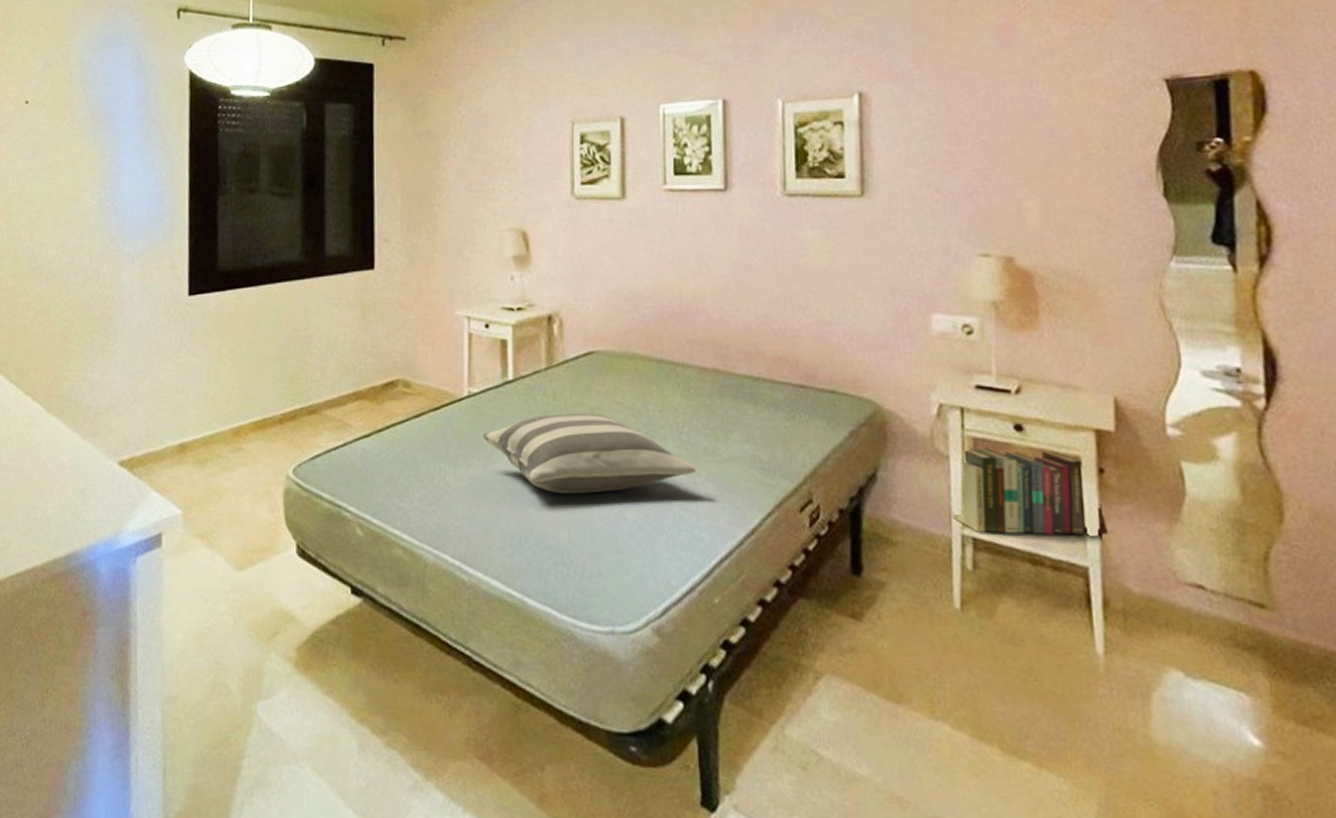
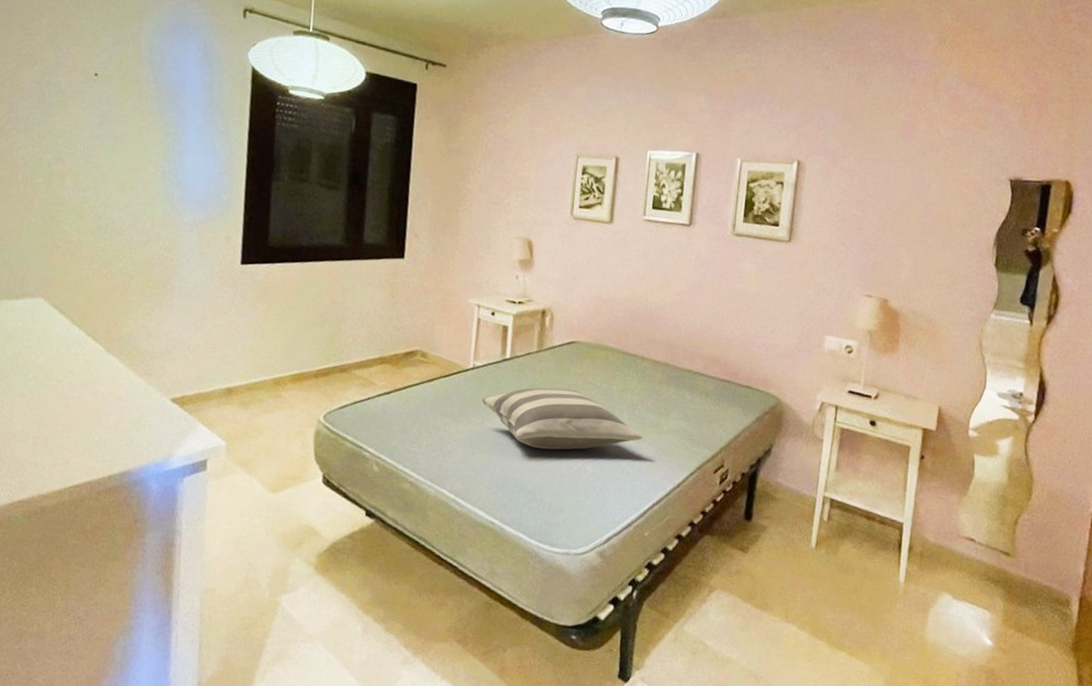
books: present [953,446,1109,536] -> none [819,434,921,502]

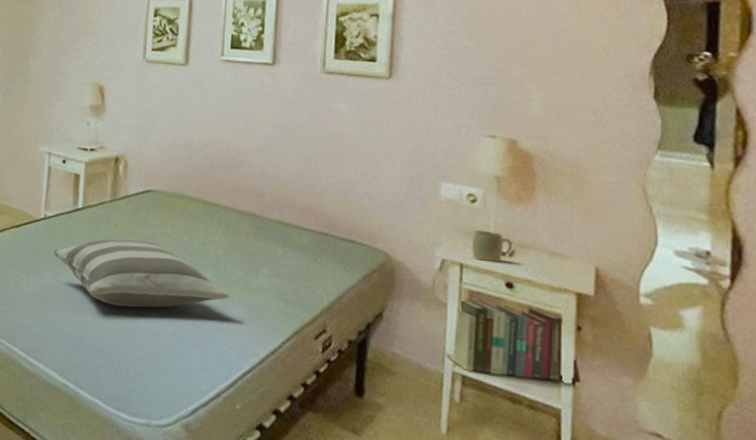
books: none [819,434,921,502] -> present [446,297,582,384]
mug: none [845,377,878,404] -> present [472,230,512,262]

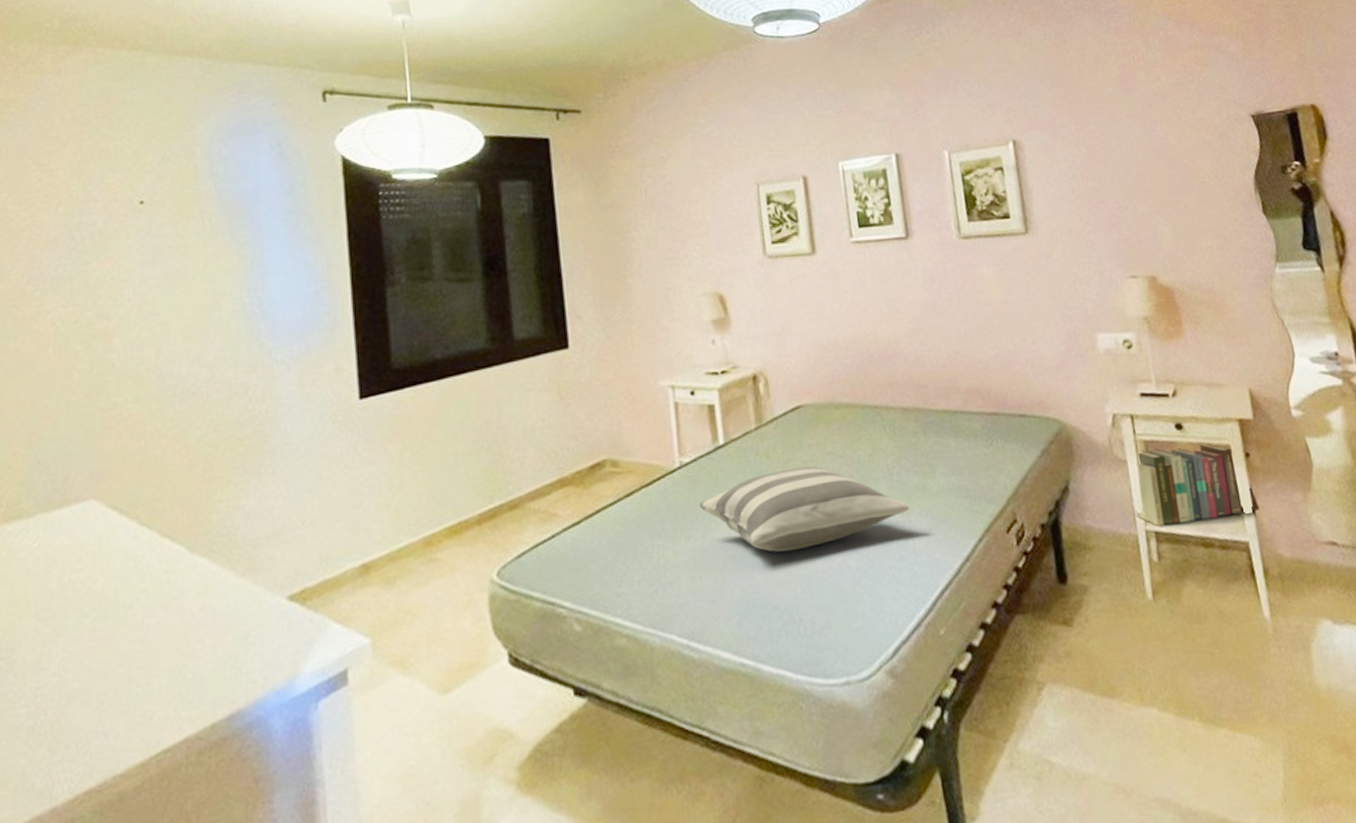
mug: present [472,230,512,262] -> none [1135,374,1174,407]

